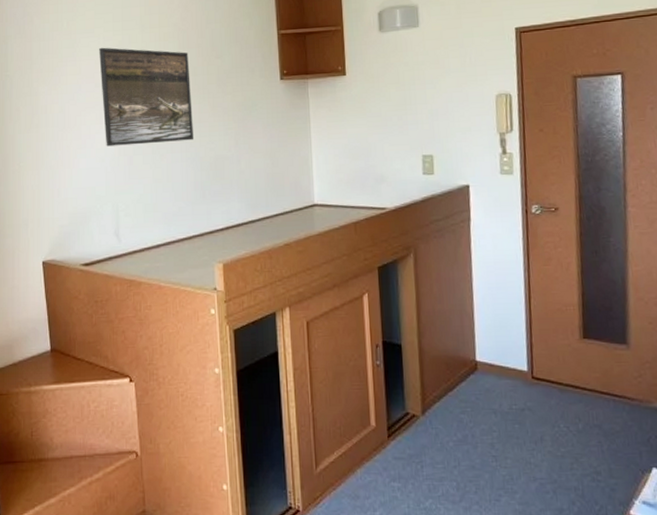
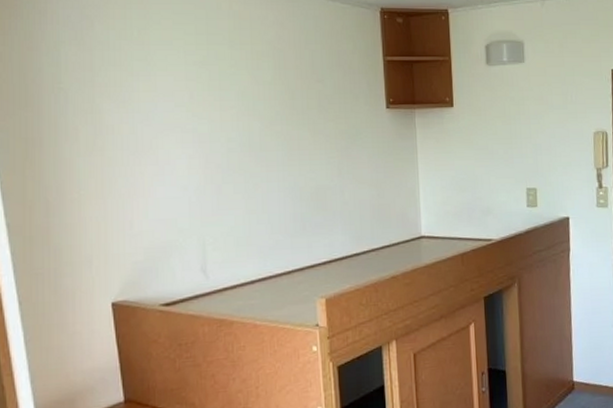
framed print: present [99,47,195,147] -> none [179,62,293,174]

